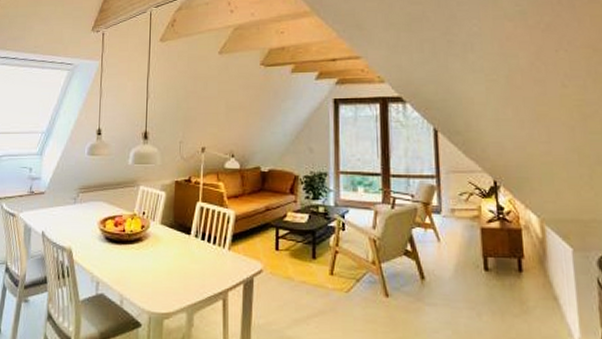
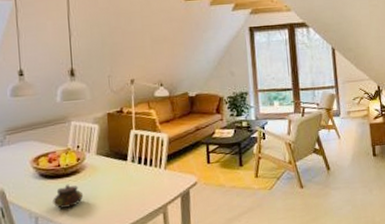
teapot: none [114,251,144,277] -> present [53,184,84,209]

